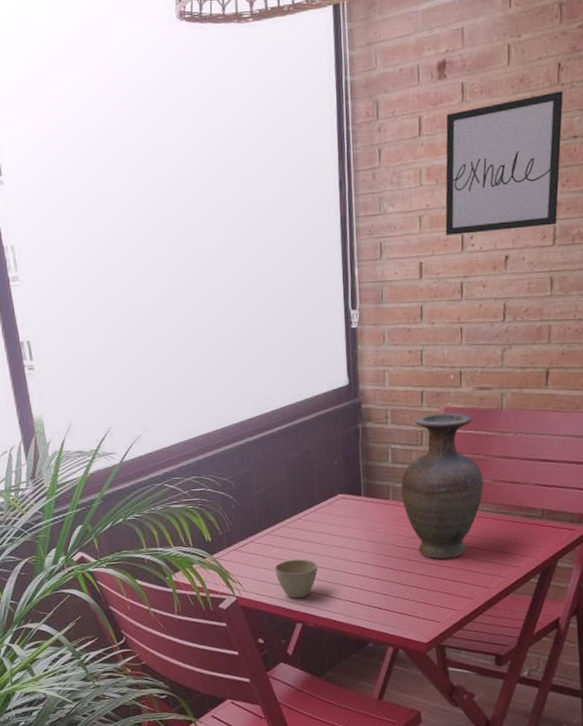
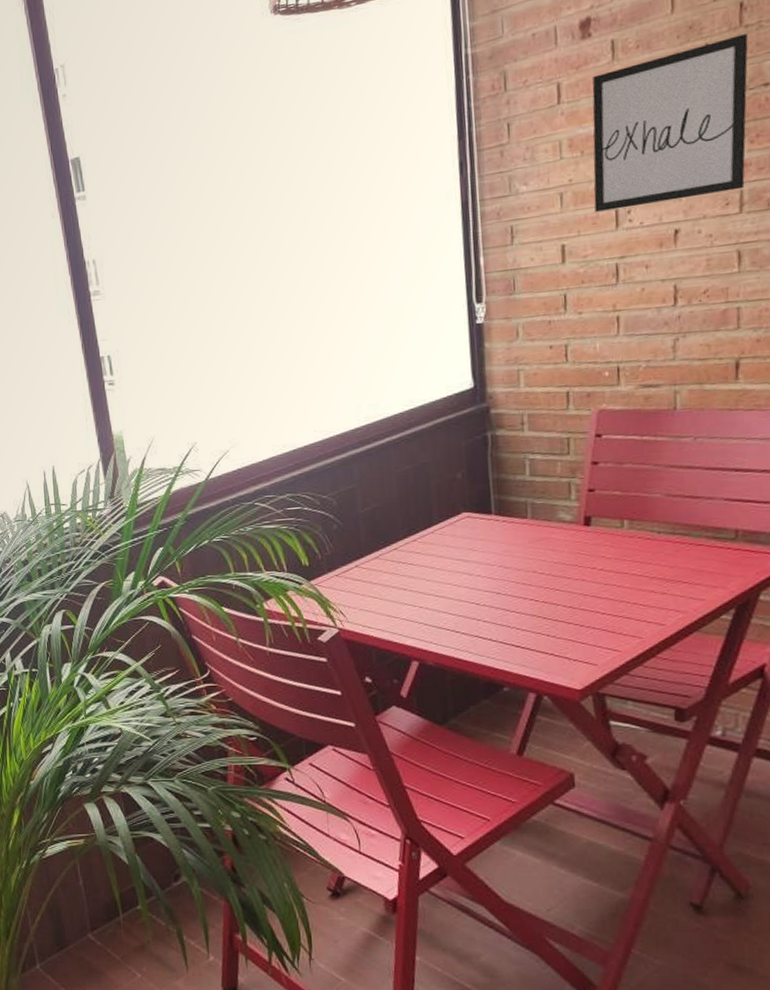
cup: present [275,559,318,599] -> none [384,587,438,633]
vase: present [401,412,483,559] -> none [542,415,653,589]

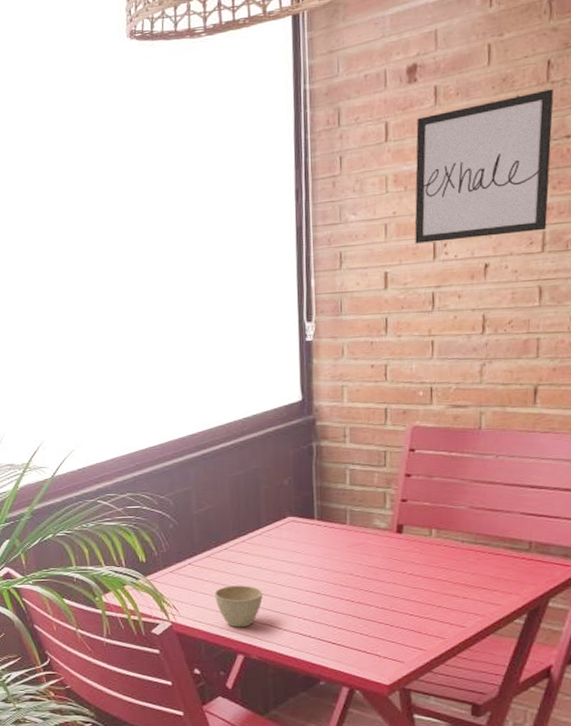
cup: none [384,587,438,633] -> present [214,585,263,628]

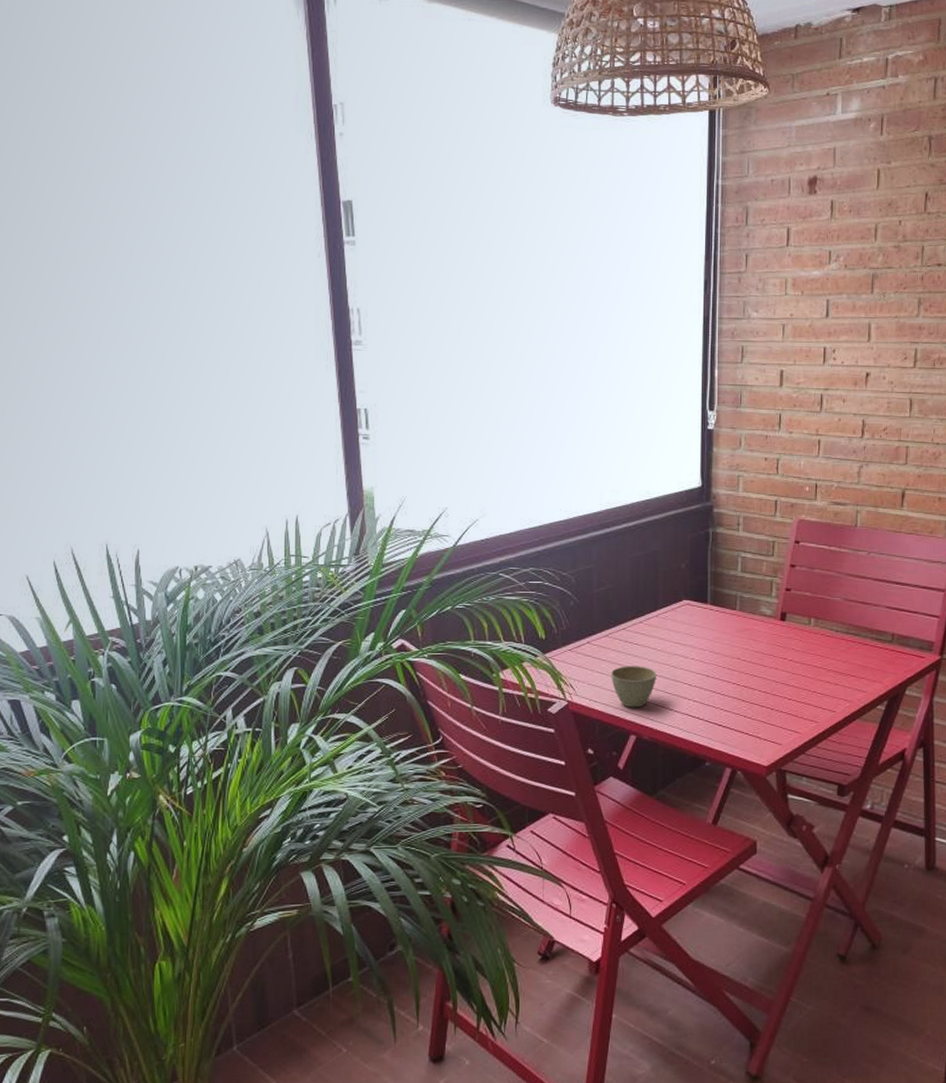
wall art: present [414,89,554,244] -> none [808,219,929,348]

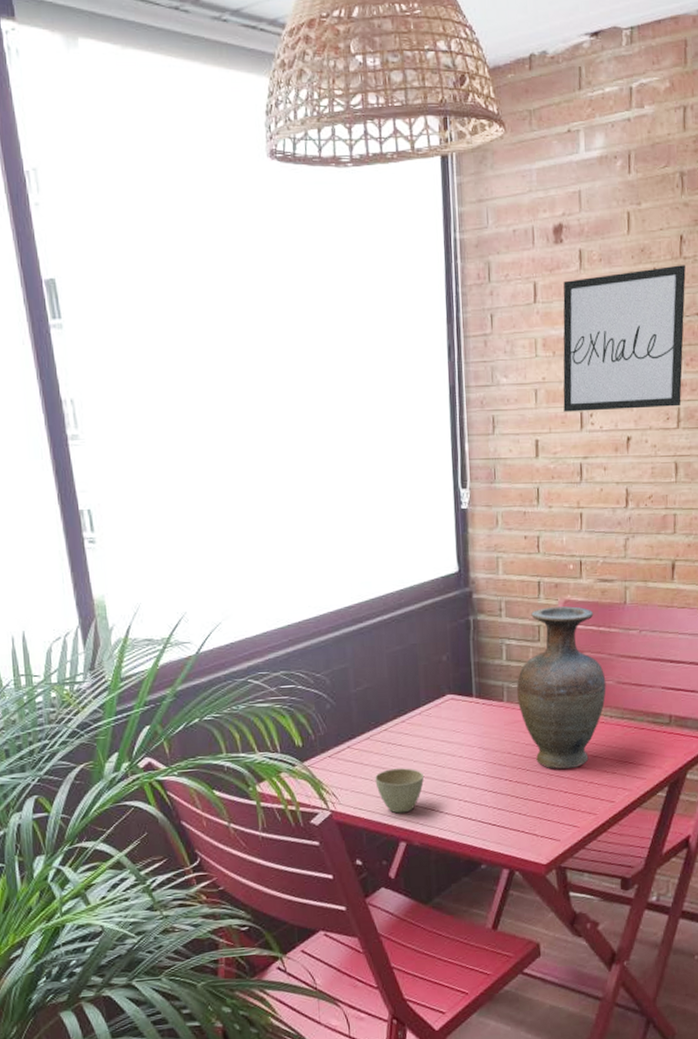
vase: none [749,525,834,678] -> present [516,606,606,769]
wall art: none [808,219,929,348] -> present [563,265,686,412]

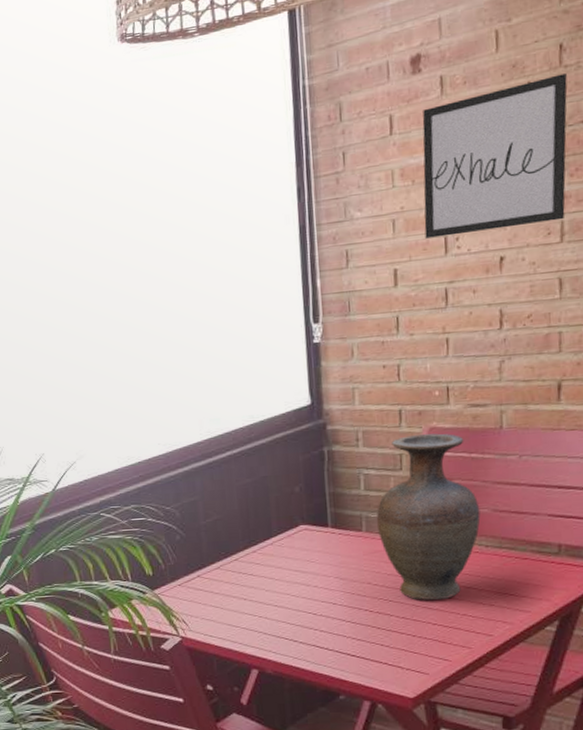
cup: present [375,768,424,814] -> none [225,597,276,641]

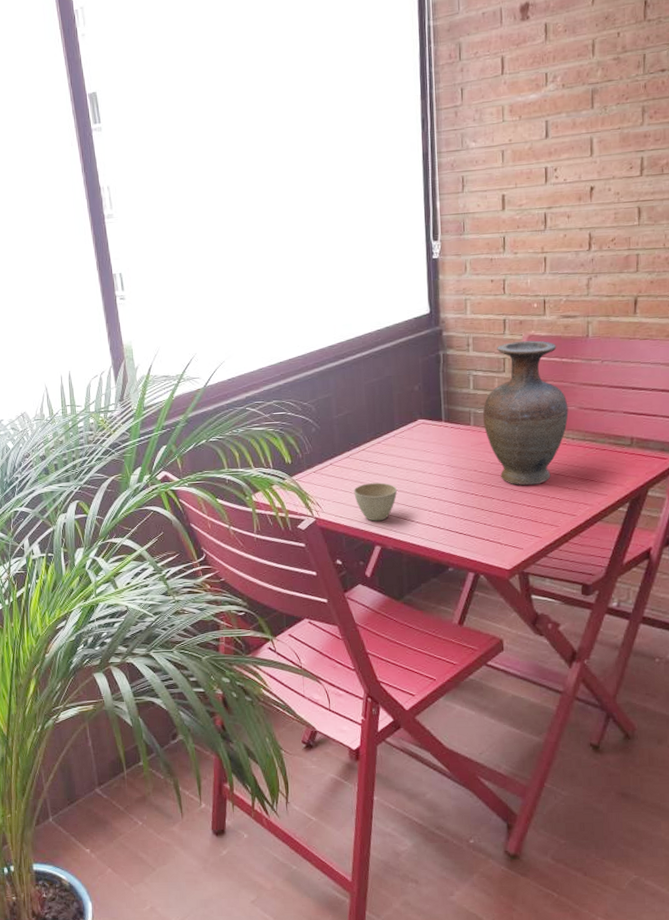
cup: none [225,597,276,641] -> present [354,482,397,521]
wall art: present [422,73,568,239] -> none [528,27,650,168]

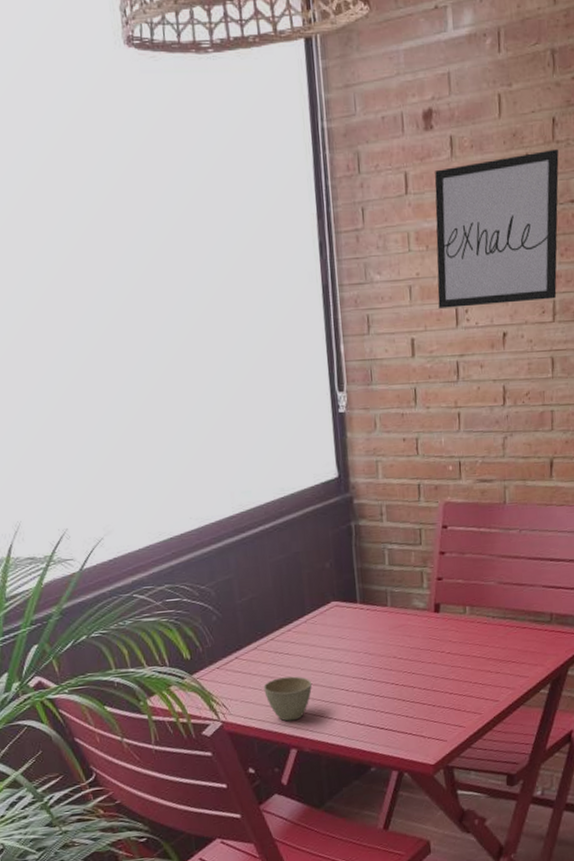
vase: present [482,340,569,486] -> none [400,508,488,671]
wall art: none [528,27,650,168] -> present [434,149,559,308]

